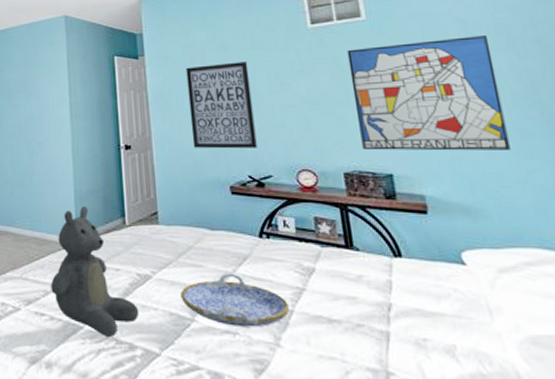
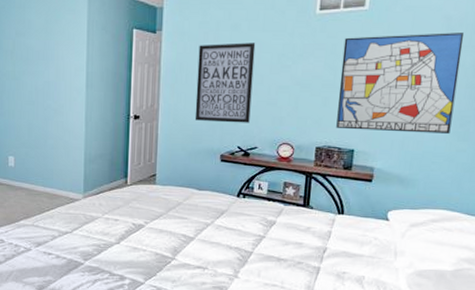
teddy bear: present [51,206,140,337] -> none [58,168,131,271]
serving tray: present [181,273,290,327] -> none [166,224,251,264]

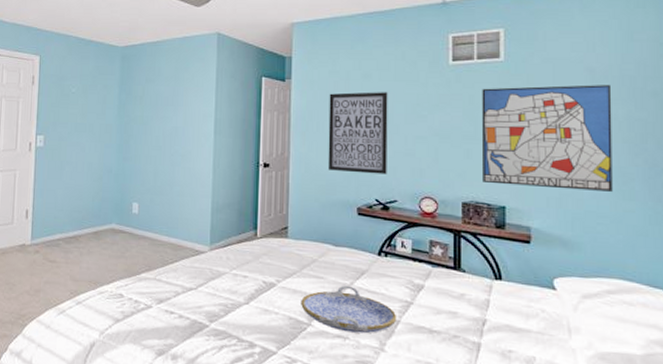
serving tray: none [166,224,251,264] -> present [301,285,397,334]

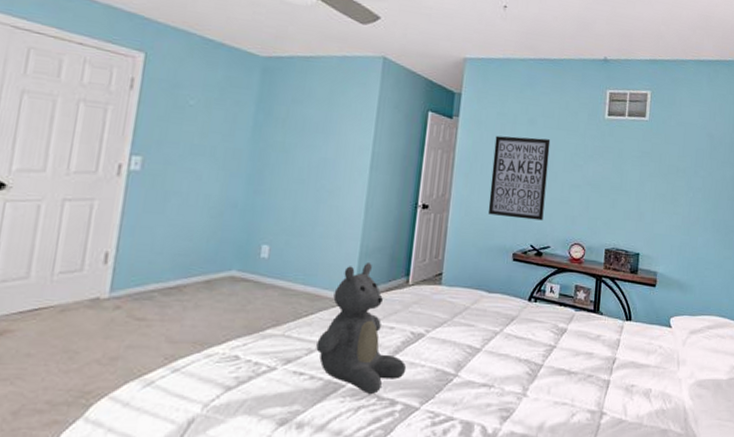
teddy bear: none [182,217,262,336] -> present [316,263,407,394]
serving tray: present [301,285,397,334] -> none [449,332,541,380]
wall art: present [481,85,613,192] -> none [623,144,724,241]

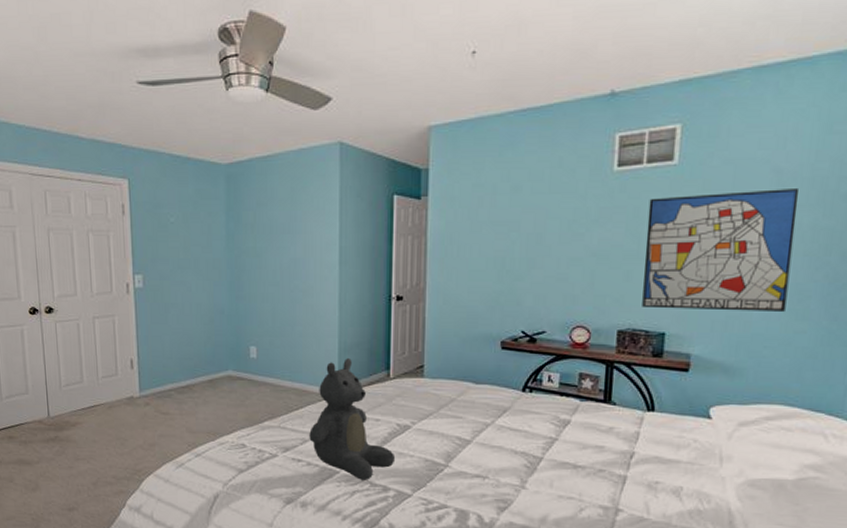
wall art: present [488,135,551,221] -> none [469,207,541,303]
wall art: none [623,144,724,241] -> present [642,189,800,311]

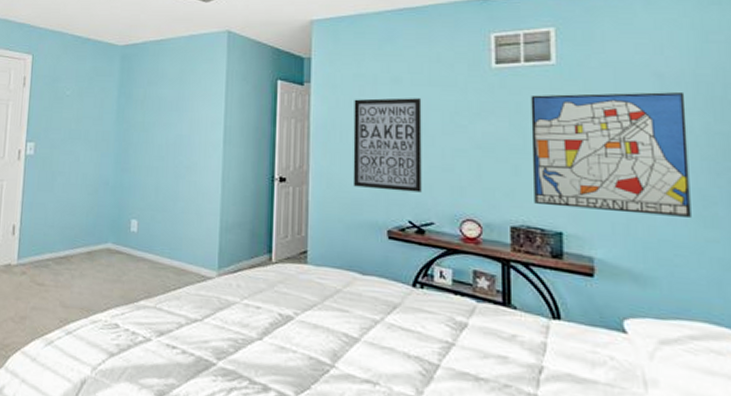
teddy bear: present [309,358,396,480] -> none [186,238,277,376]
wall art: none [469,207,541,303] -> present [353,98,422,193]

